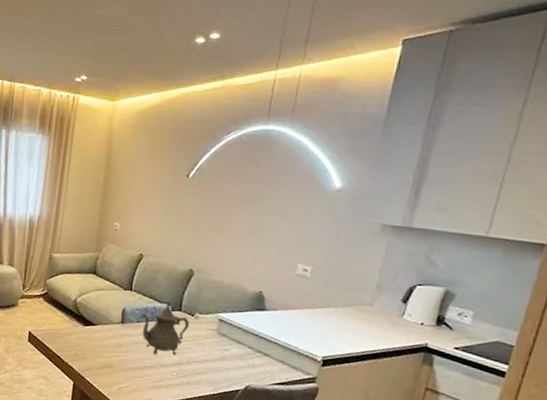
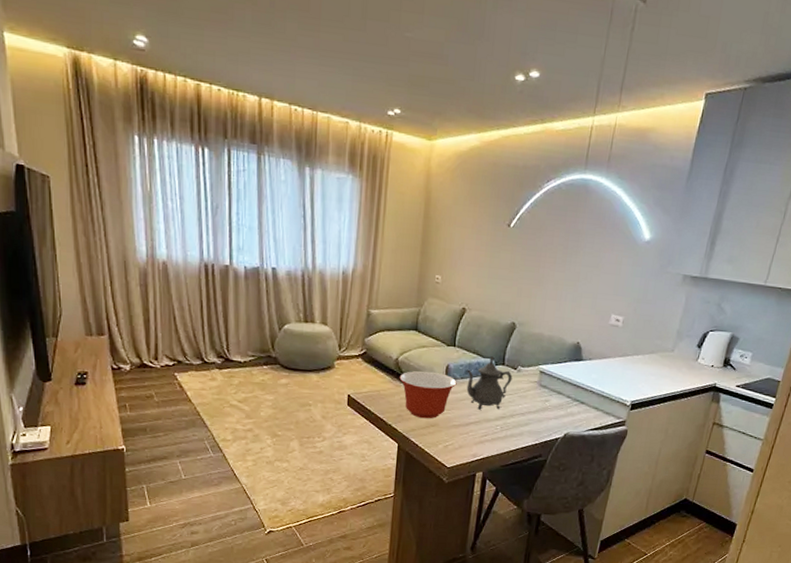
mixing bowl: none [77,312,133,360] -> present [399,370,457,419]

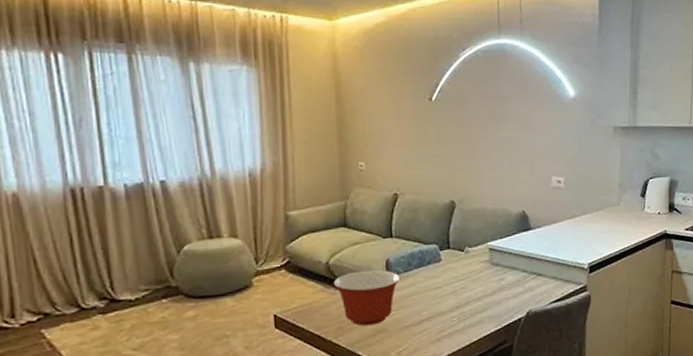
teapot: present [466,355,513,410] -> none [408,240,461,303]

